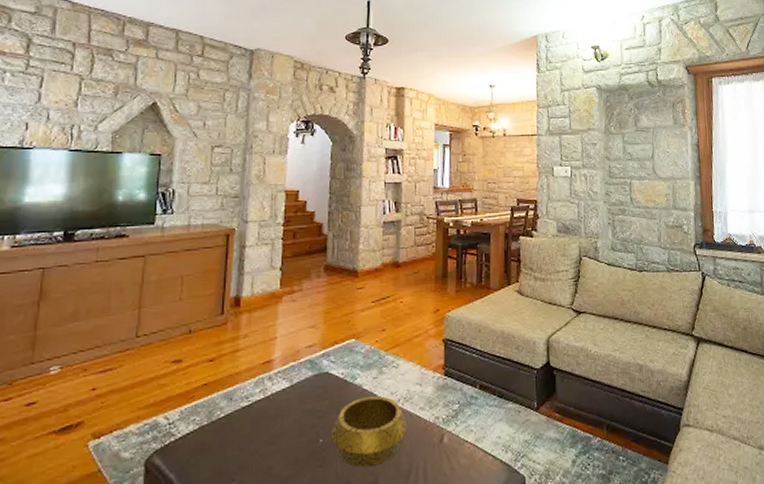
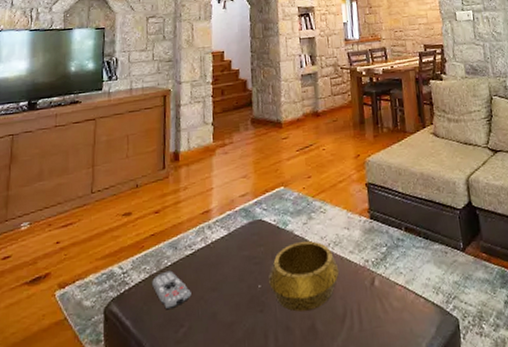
remote control: none [202,422,245,463] -> present [152,270,191,310]

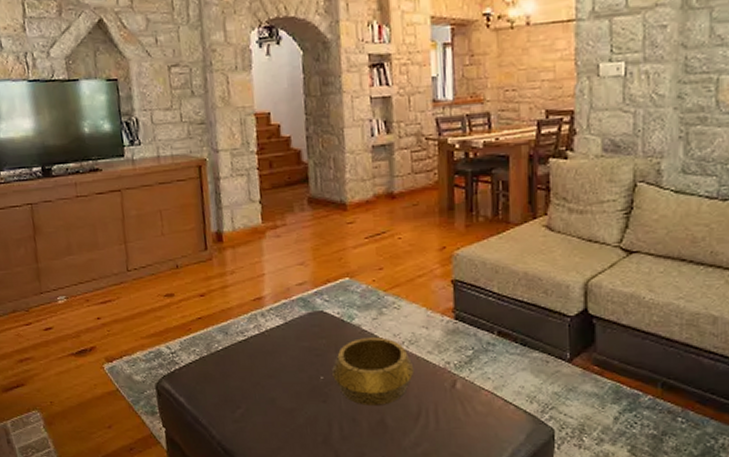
remote control: present [152,270,191,310] -> none [203,355,247,391]

